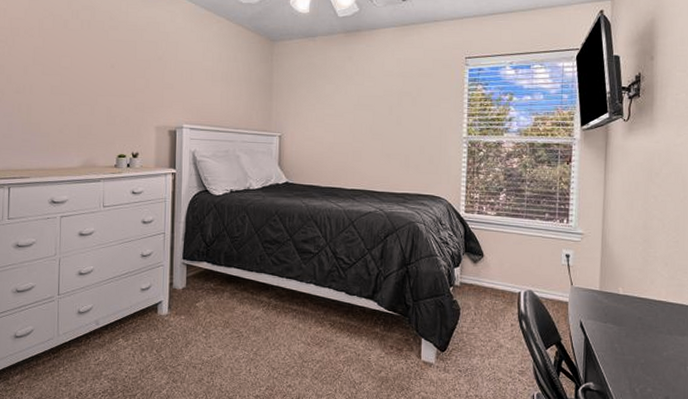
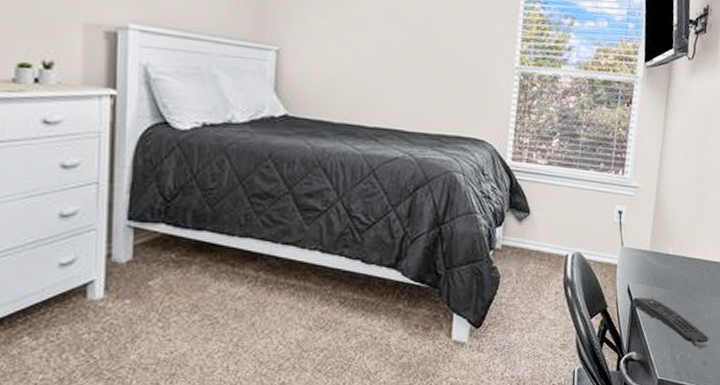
remote control: none [585,332,670,385] -> present [632,298,710,349]

